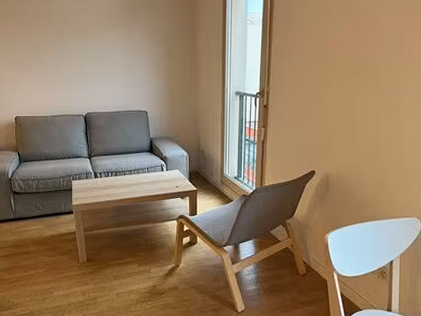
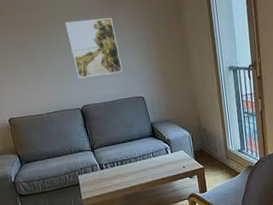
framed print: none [82,30,130,86] -> present [64,18,122,79]

